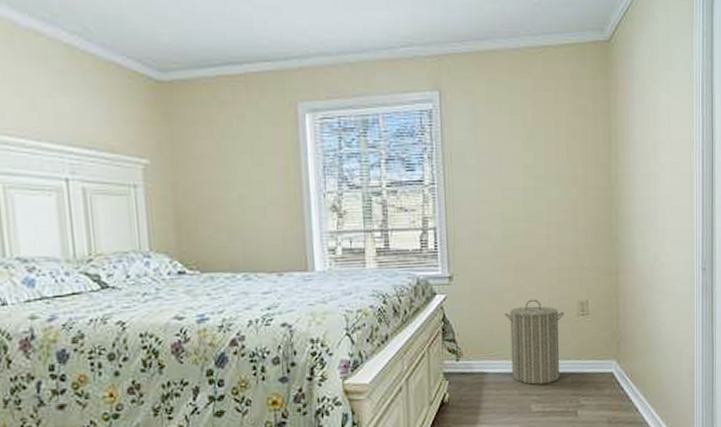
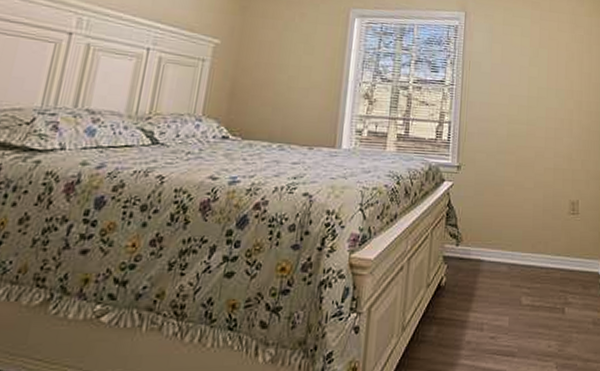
laundry hamper: present [505,299,564,385] -> none [503,194,557,277]

